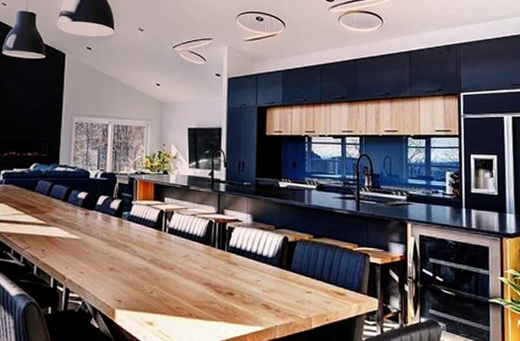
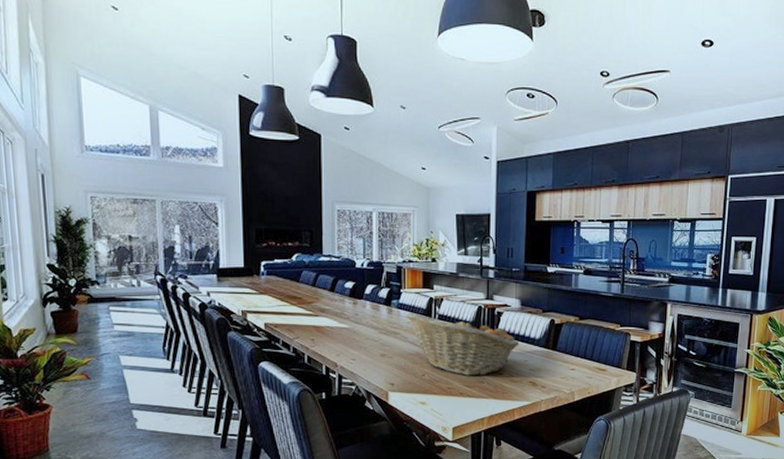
fruit basket: none [136,225,251,295] -> present [406,312,519,376]

